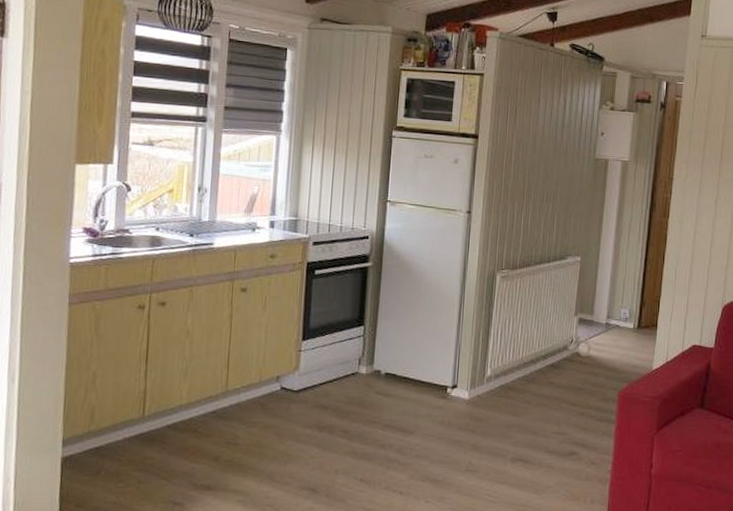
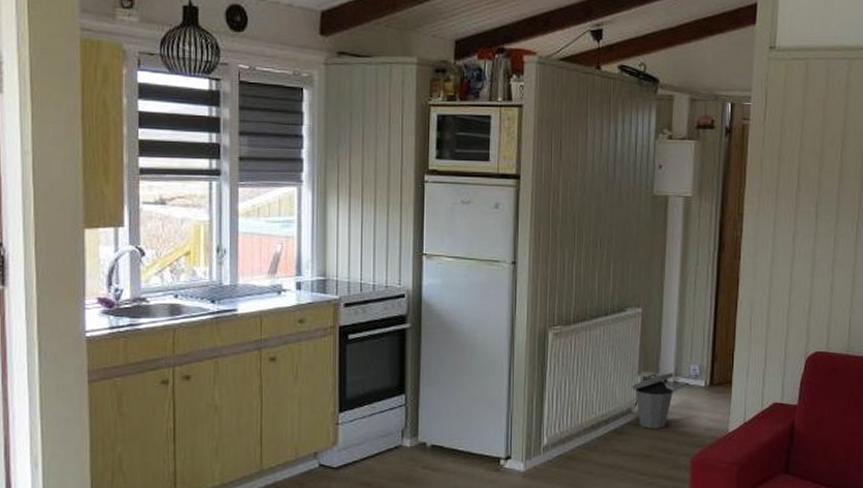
trash can: none [568,315,606,365] -> present [632,373,674,429]

